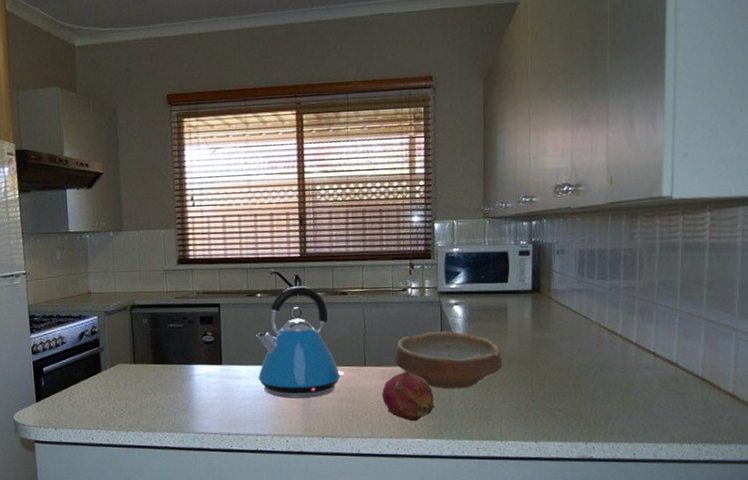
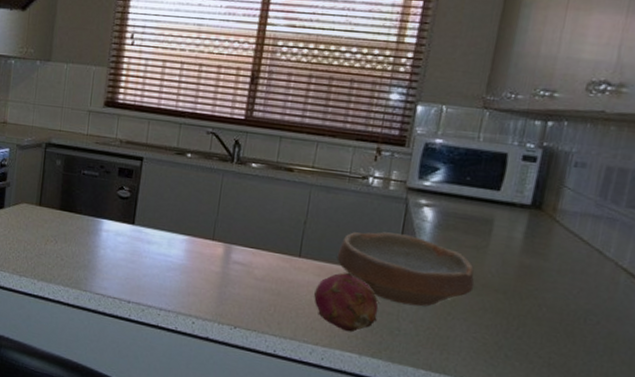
kettle: present [256,286,344,399] -> none [172,152,273,282]

